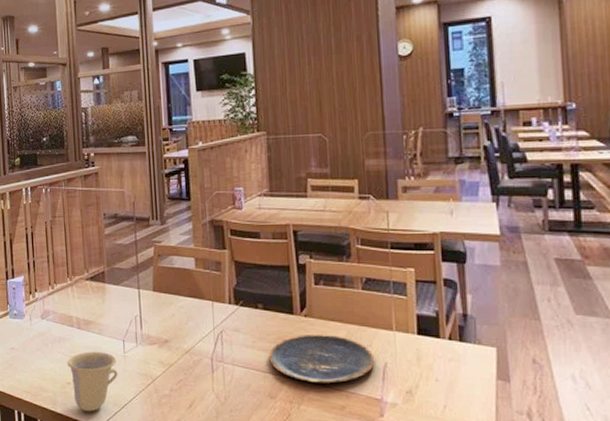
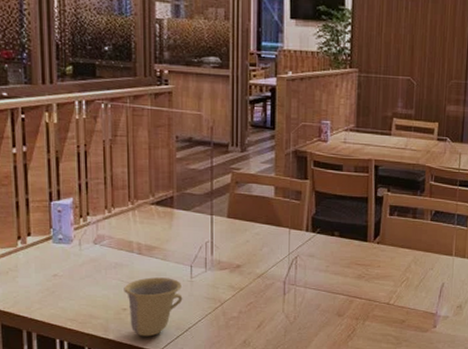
plate: present [269,334,375,384] -> none [340,259,435,302]

